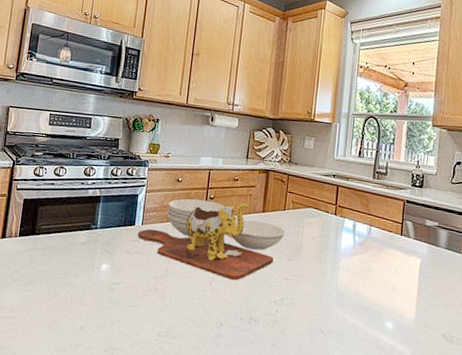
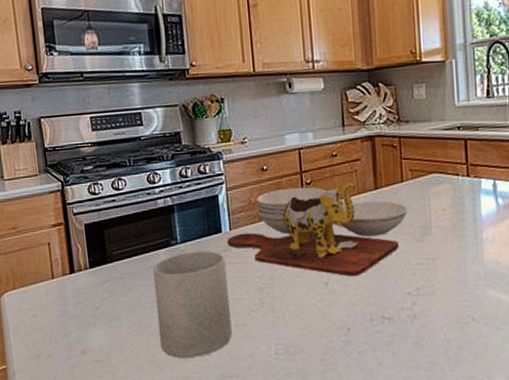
mug: none [62,237,133,328] -> present [152,250,232,359]

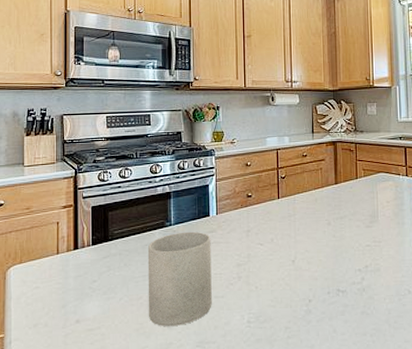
cutting board: present [226,182,408,277] -> none [213,178,361,256]

